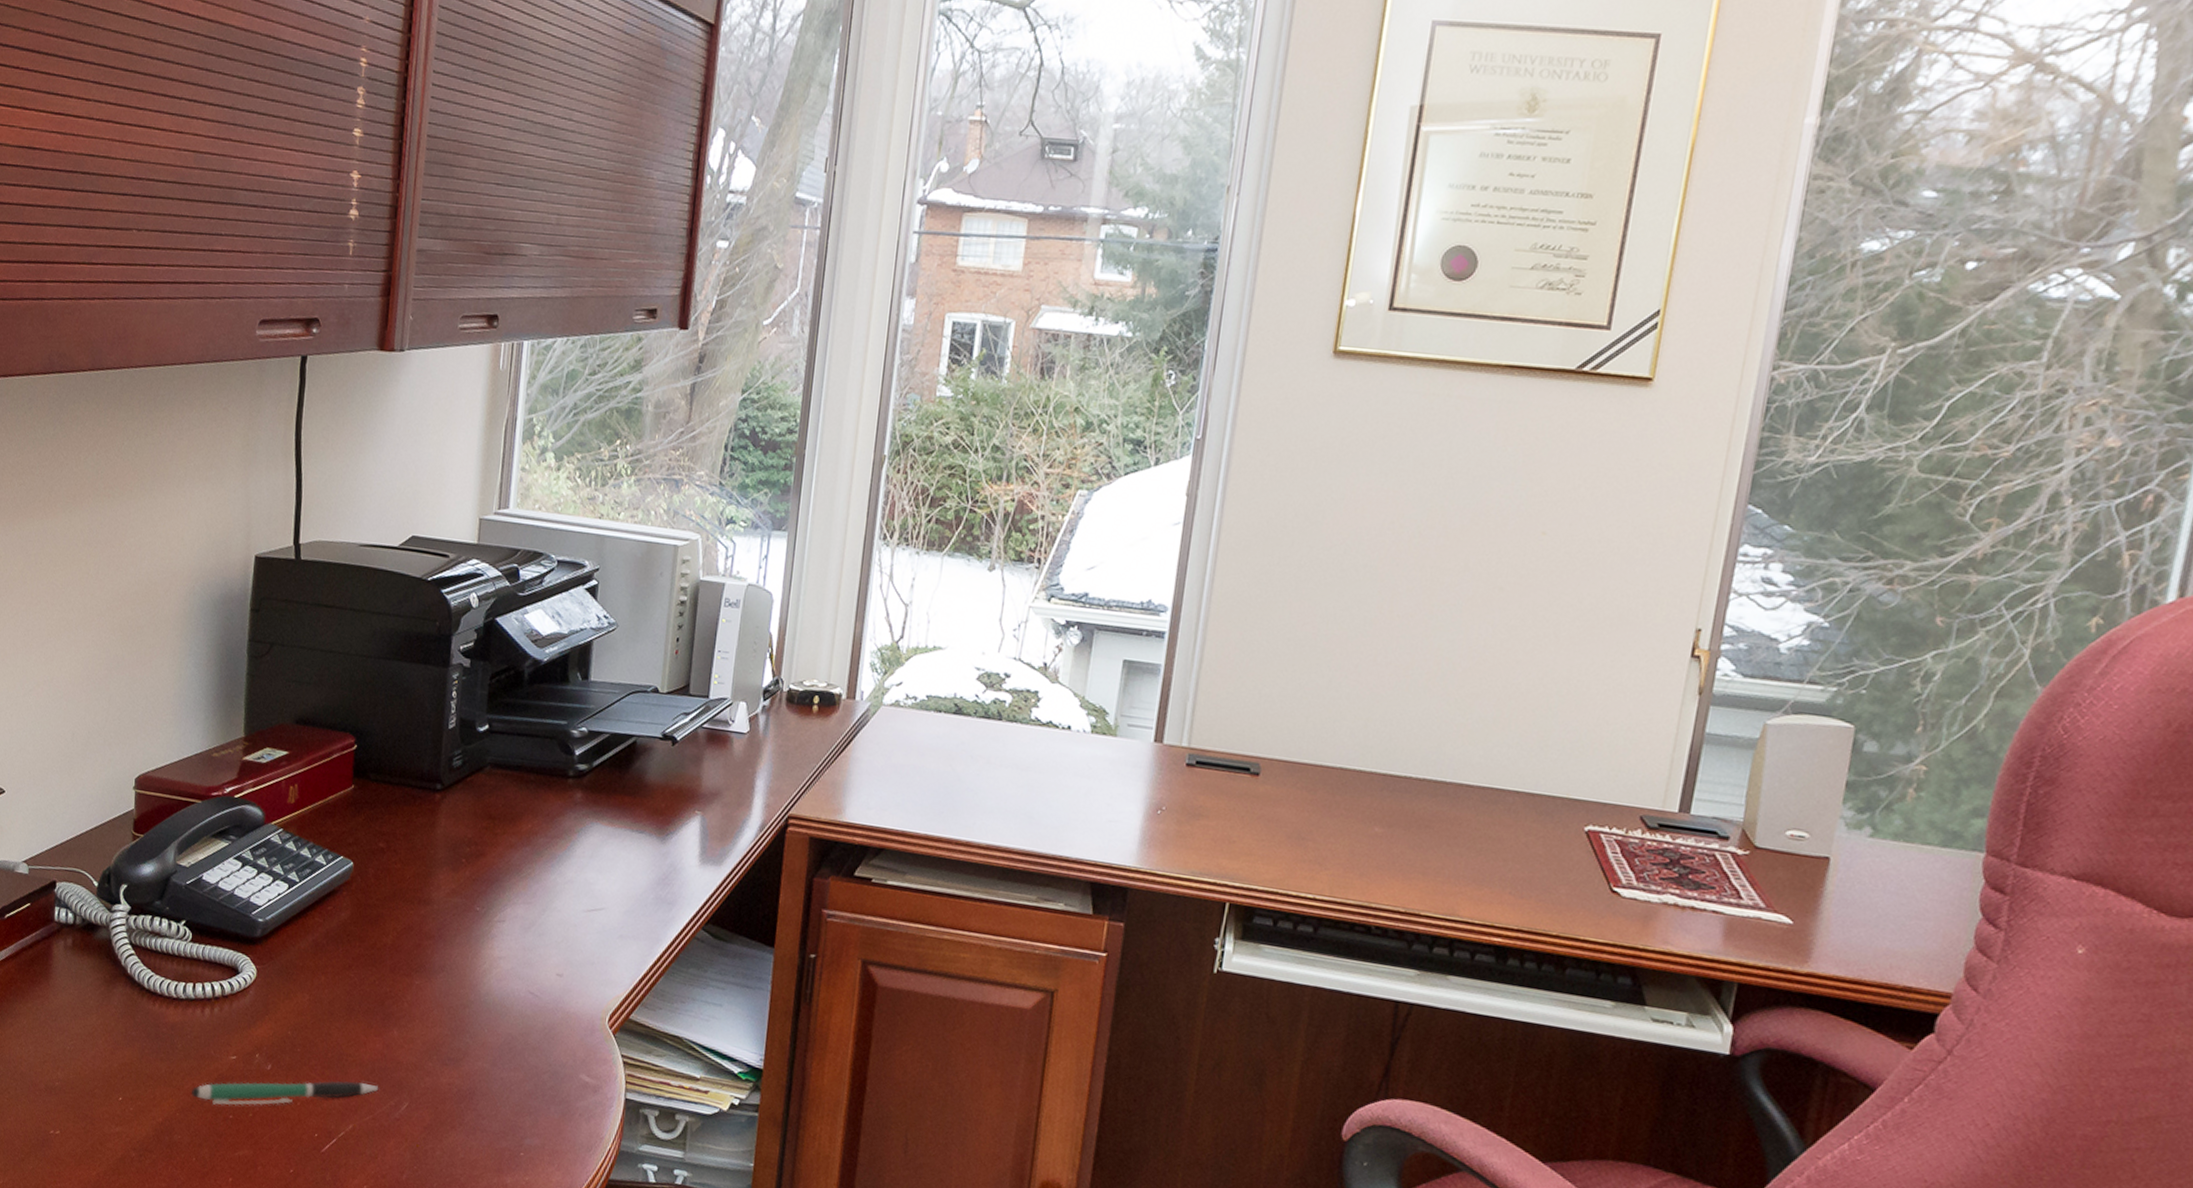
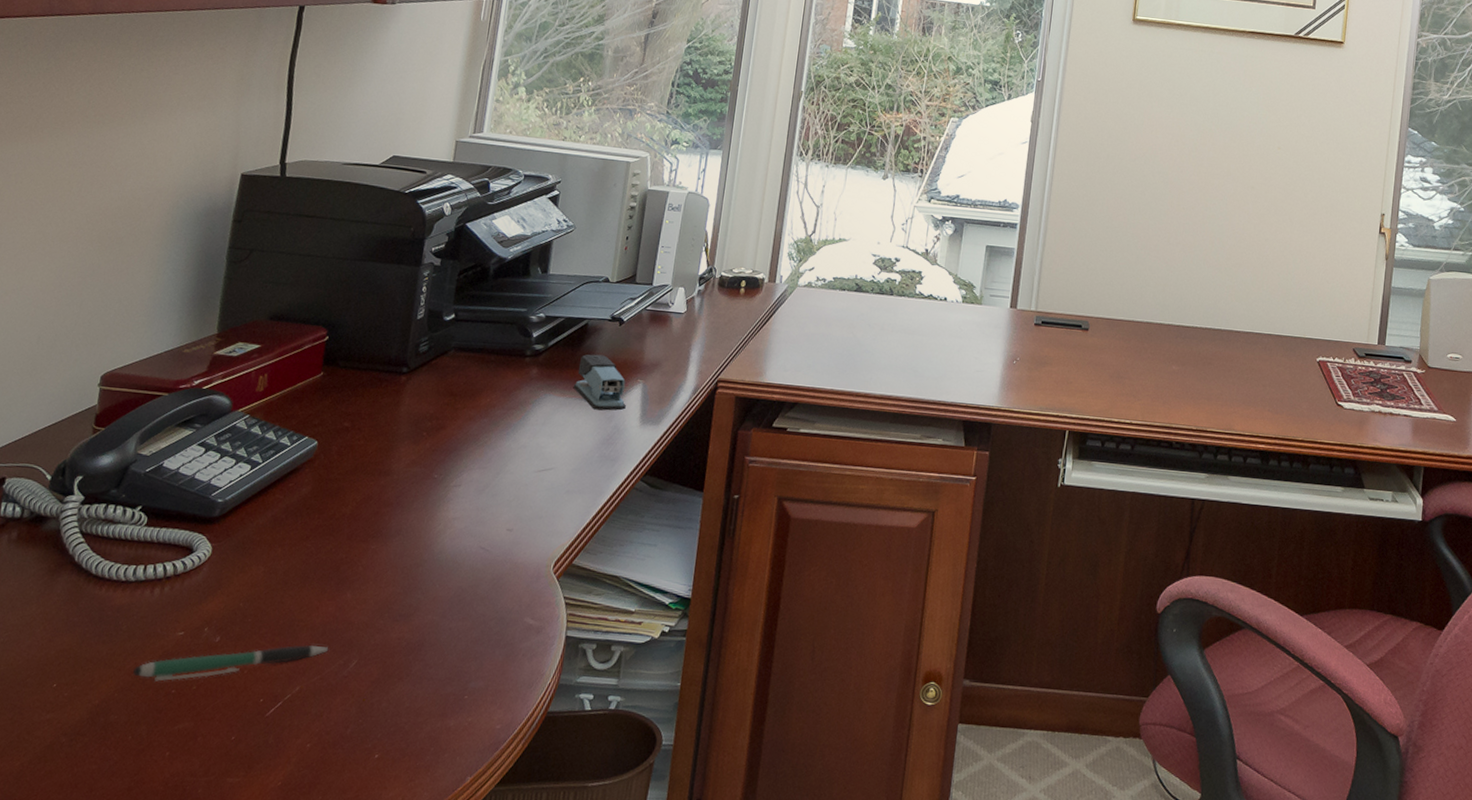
stapler: none [622,778,683,847] -> present [573,354,626,411]

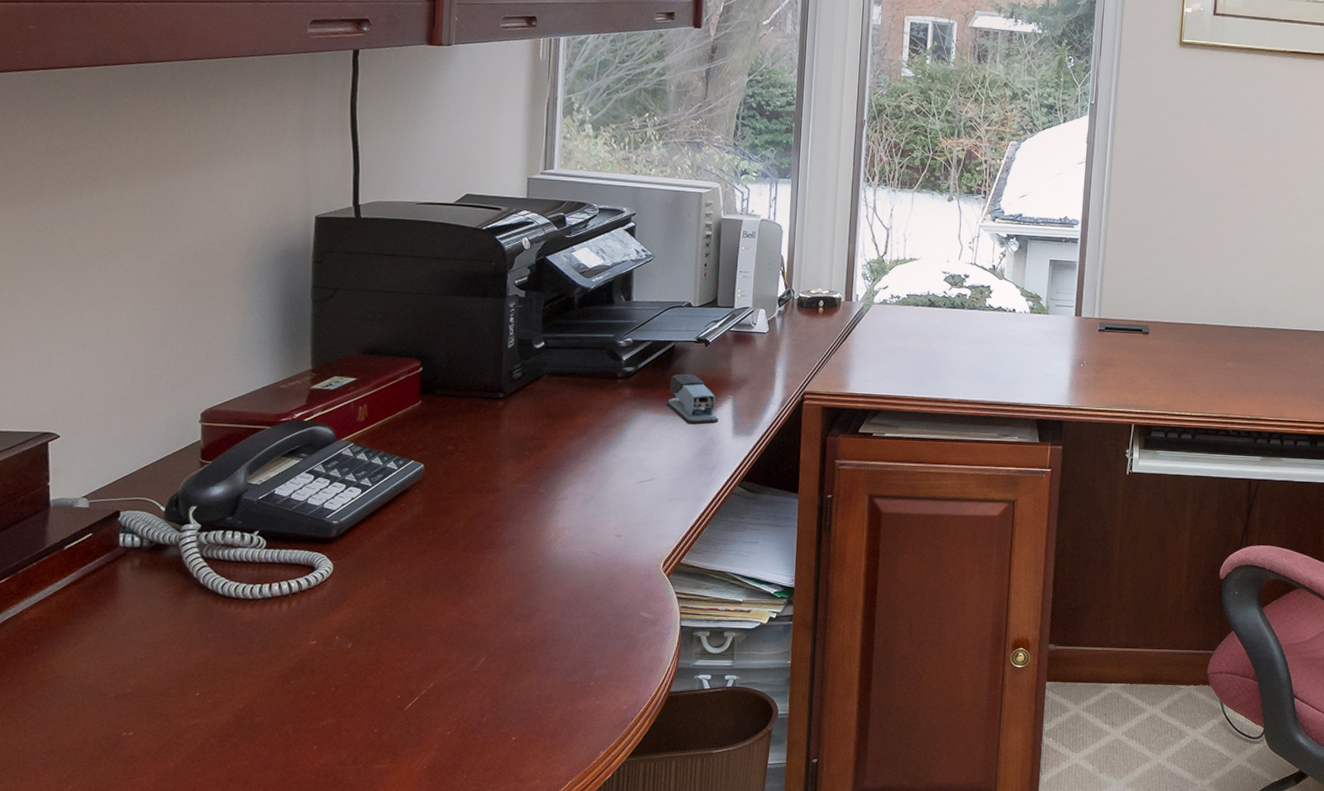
pen: present [133,645,329,682] -> none [272,647,458,686]

